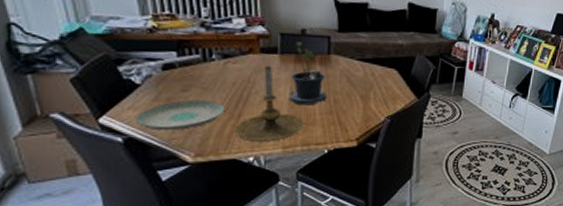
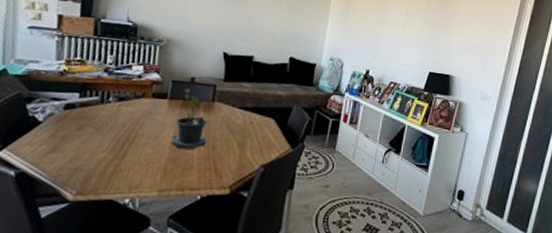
plate: present [135,100,225,131] -> none [30,138,112,168]
candle holder: present [233,65,305,142] -> none [115,109,183,184]

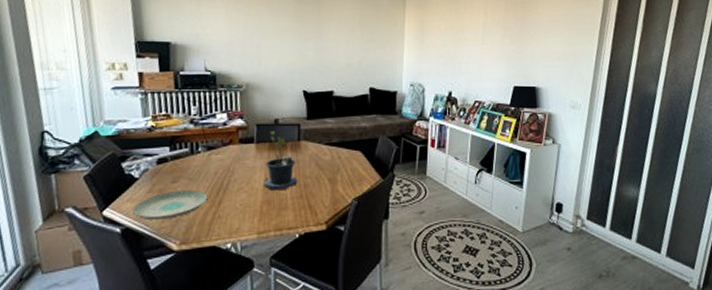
plate: none [30,138,112,168] -> present [132,190,208,220]

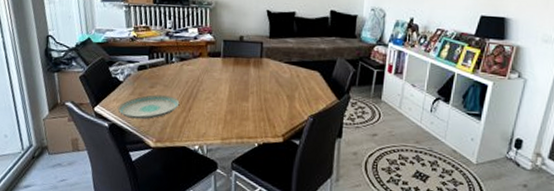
potted plant: present [264,131,298,191] -> none [228,47,259,102]

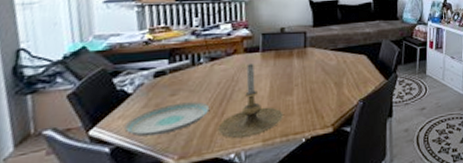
candle holder: none [185,66,240,133] -> present [216,63,283,138]

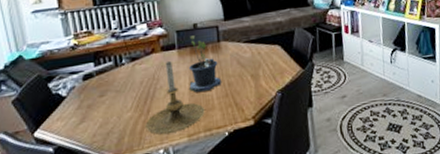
plate: present [124,102,210,137] -> none [63,101,136,137]
potted plant: none [269,39,305,98] -> present [189,35,222,93]

